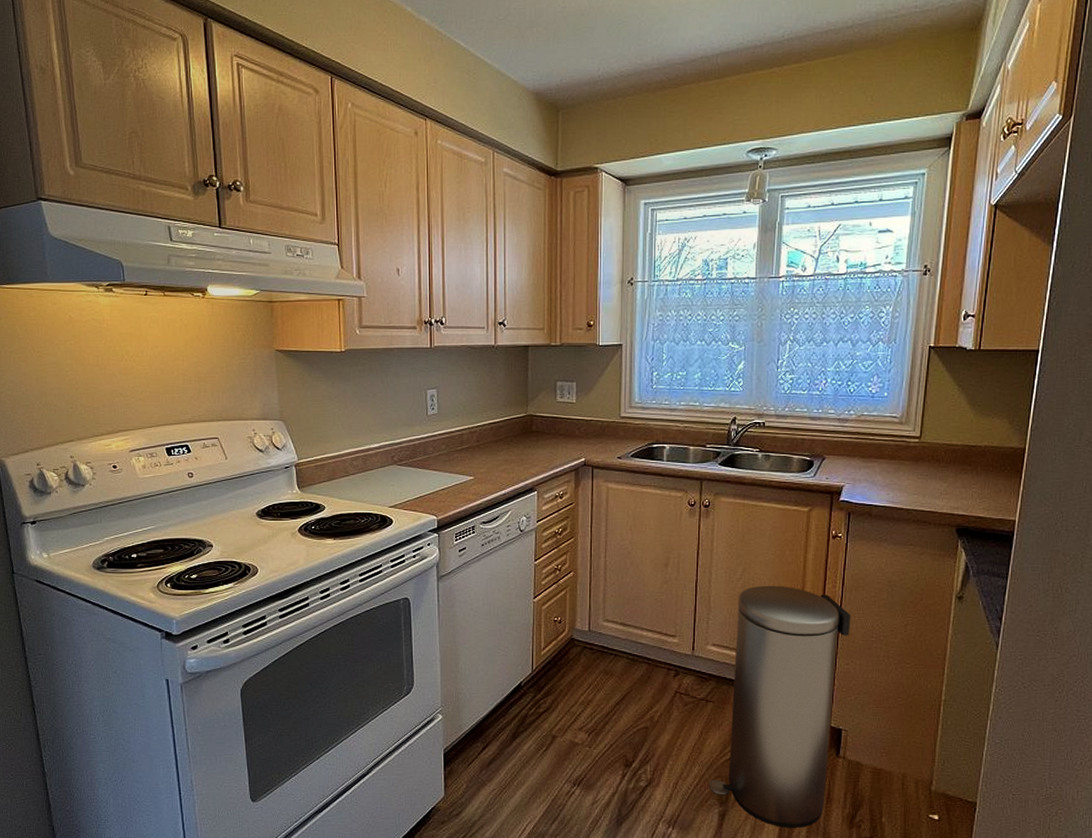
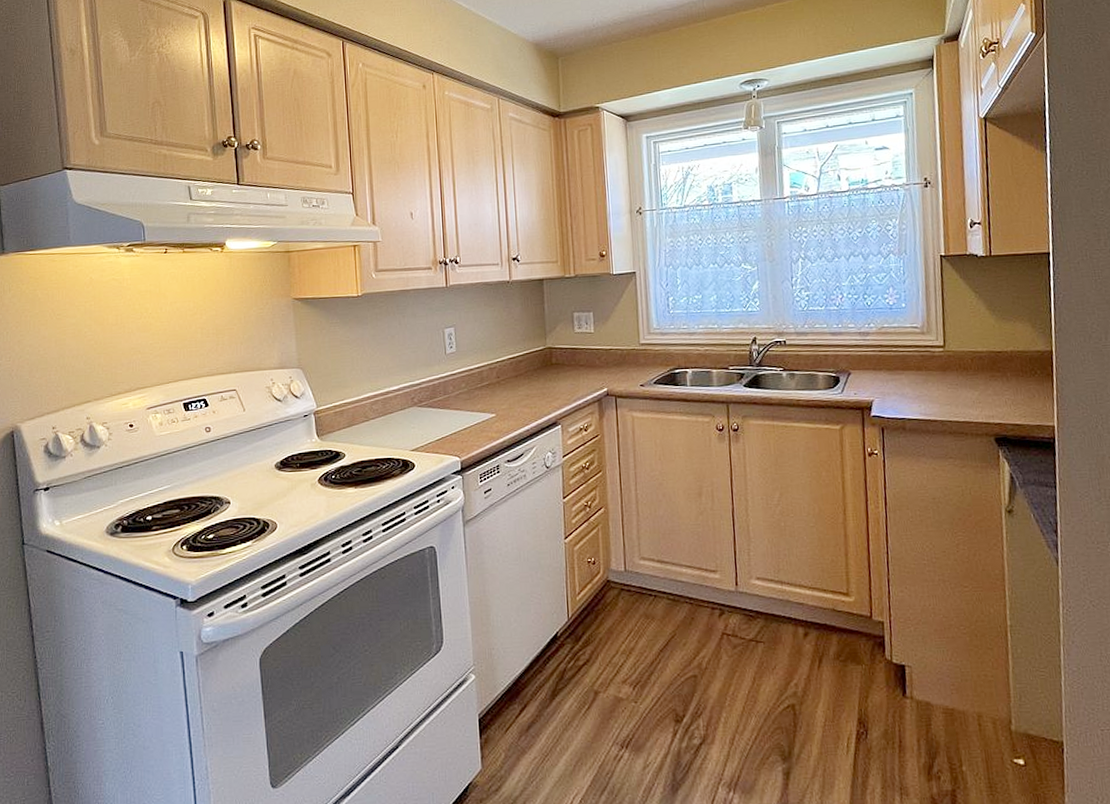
pedal bin: present [708,585,851,828] -> none [767,509,900,784]

